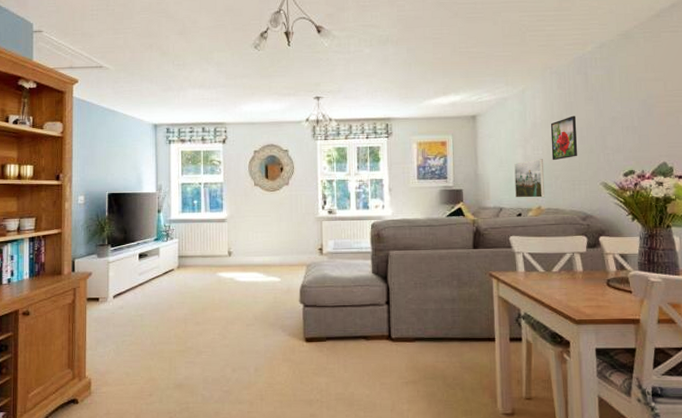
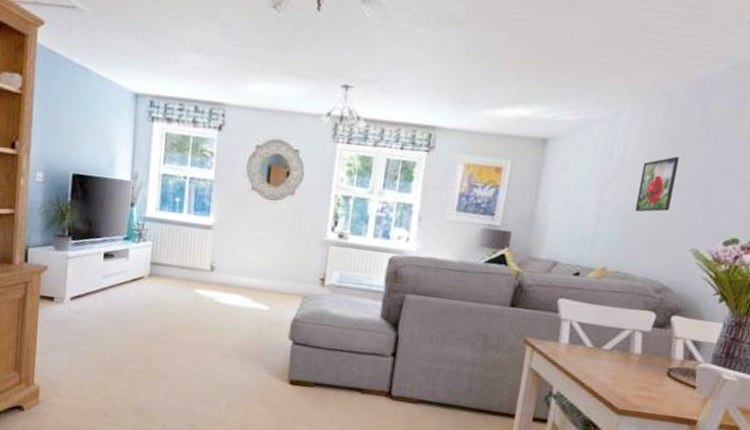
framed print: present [514,159,544,198] -> none [576,206,624,257]

